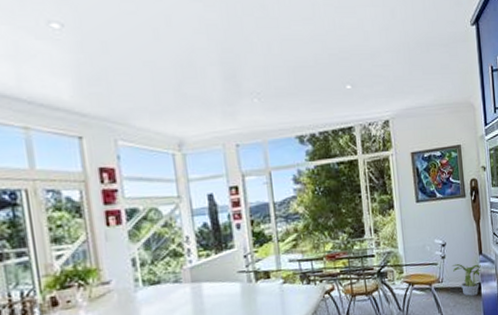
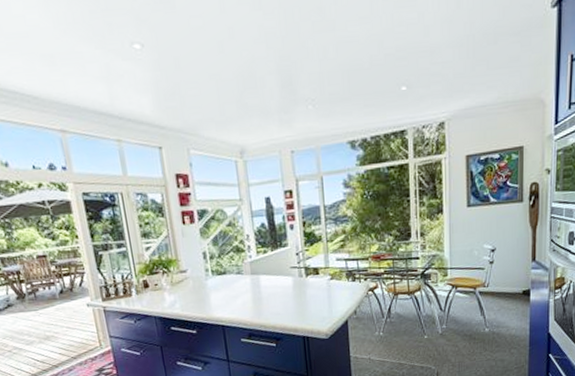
potted plant: present [452,263,481,296] -> none [500,269,532,302]

